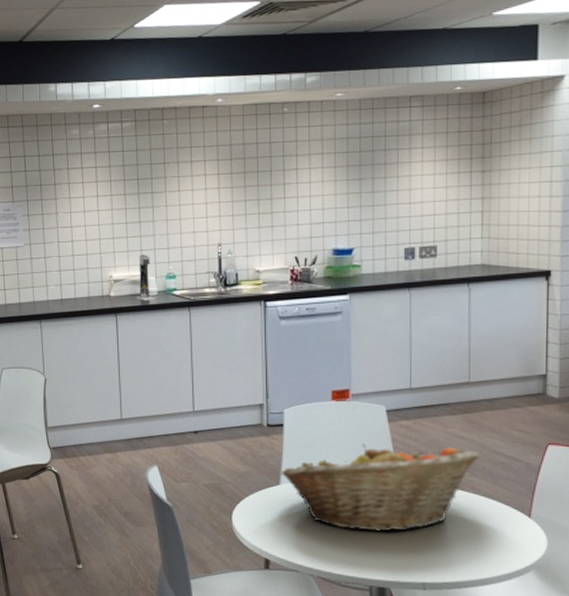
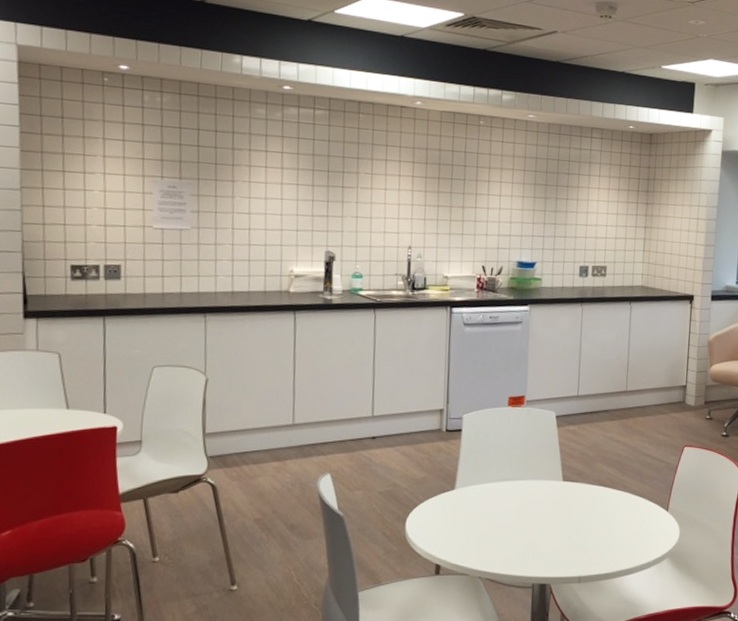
fruit basket: present [281,444,480,533] -> none [457,448,632,532]

